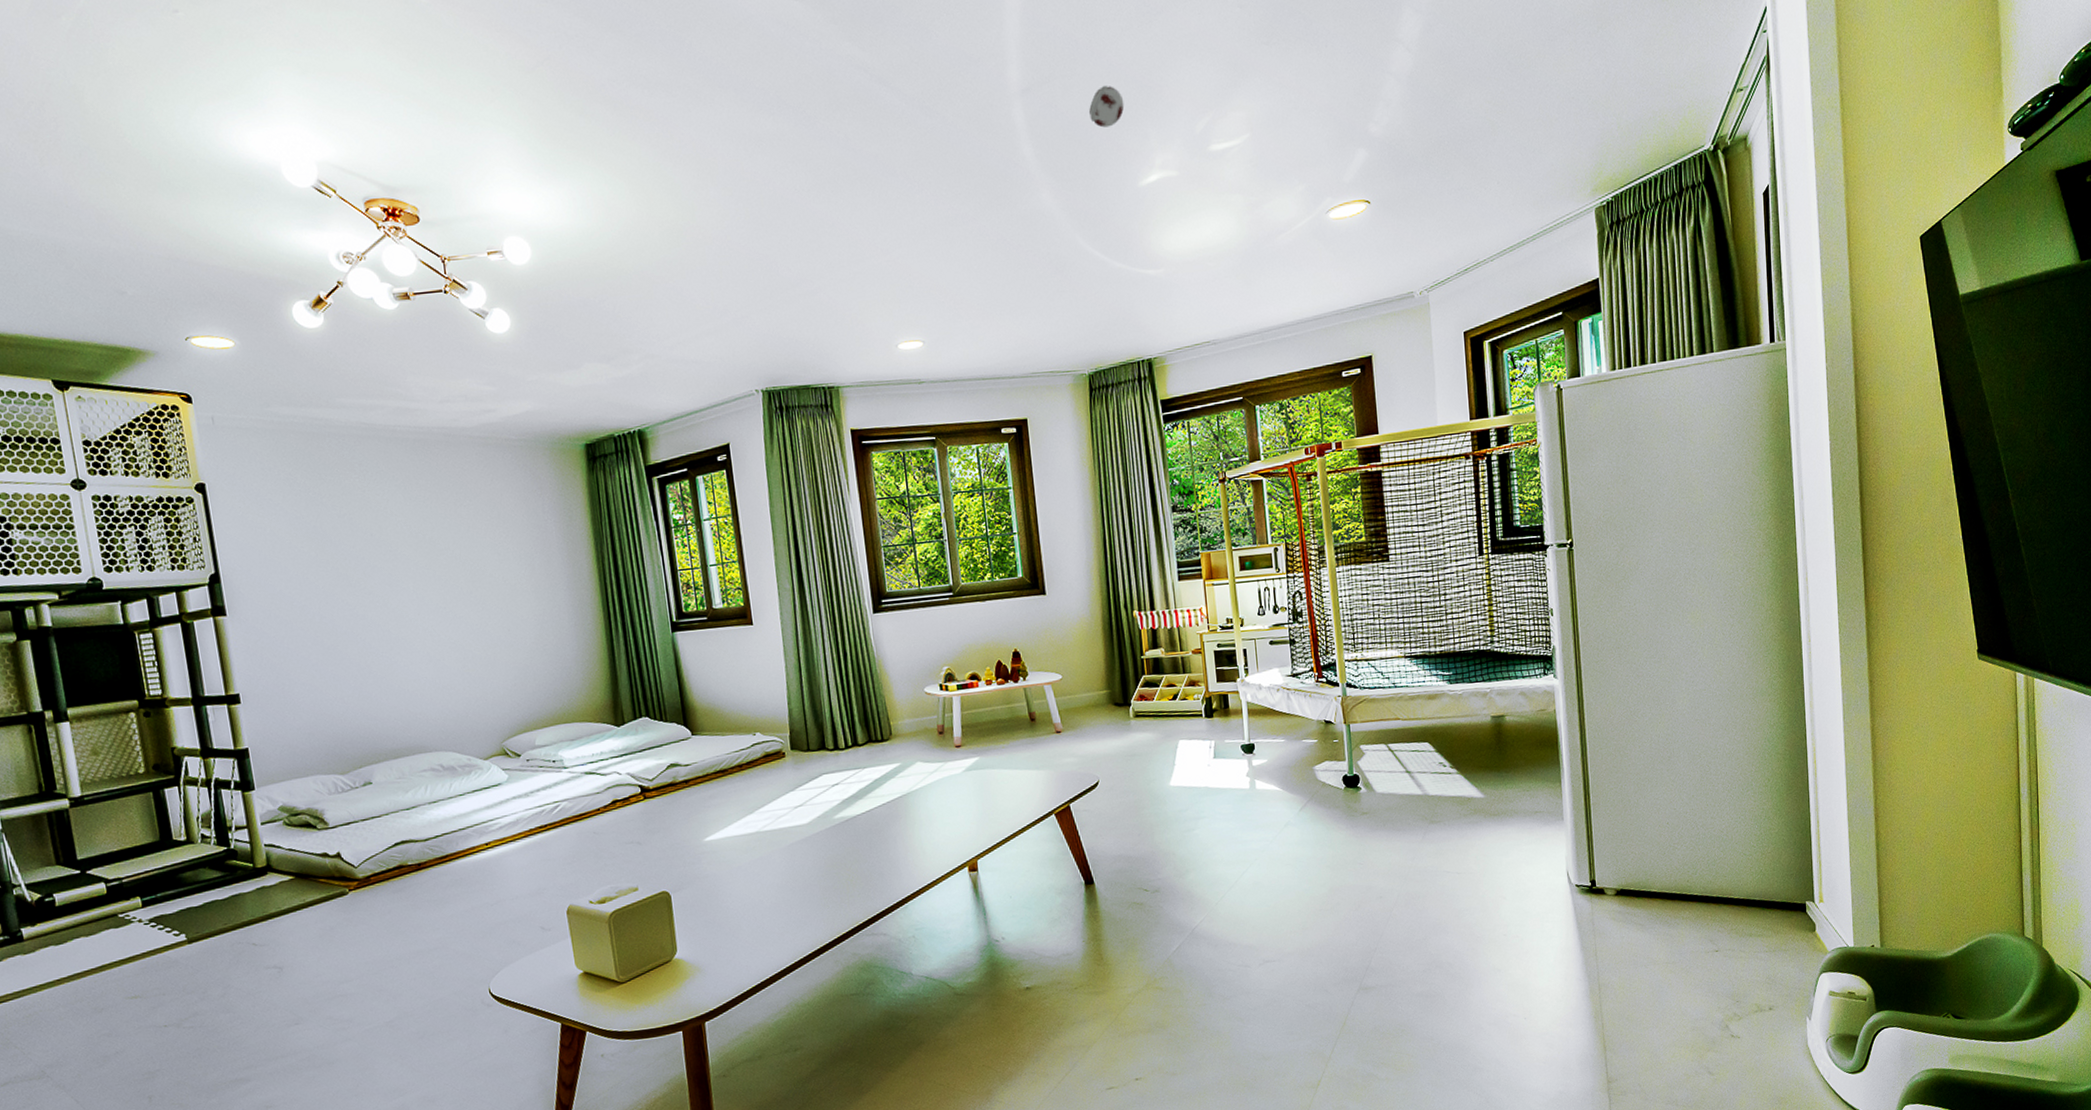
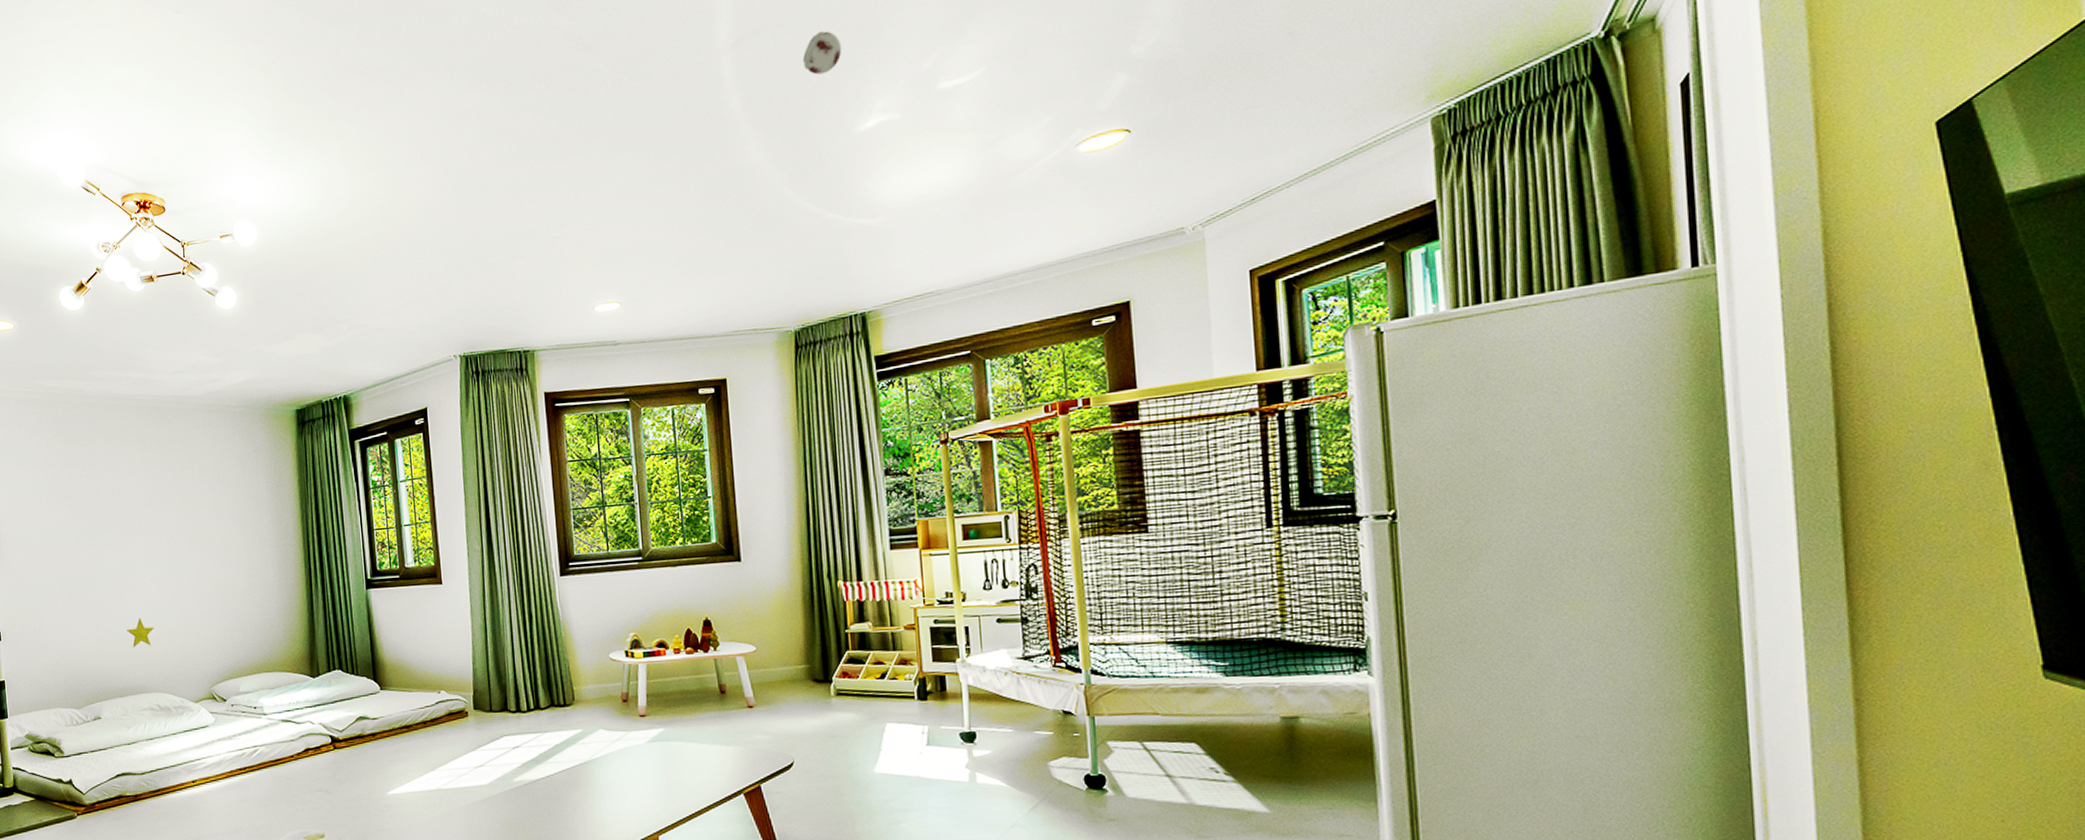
decorative star: none [398,671,432,704] -> present [127,617,155,647]

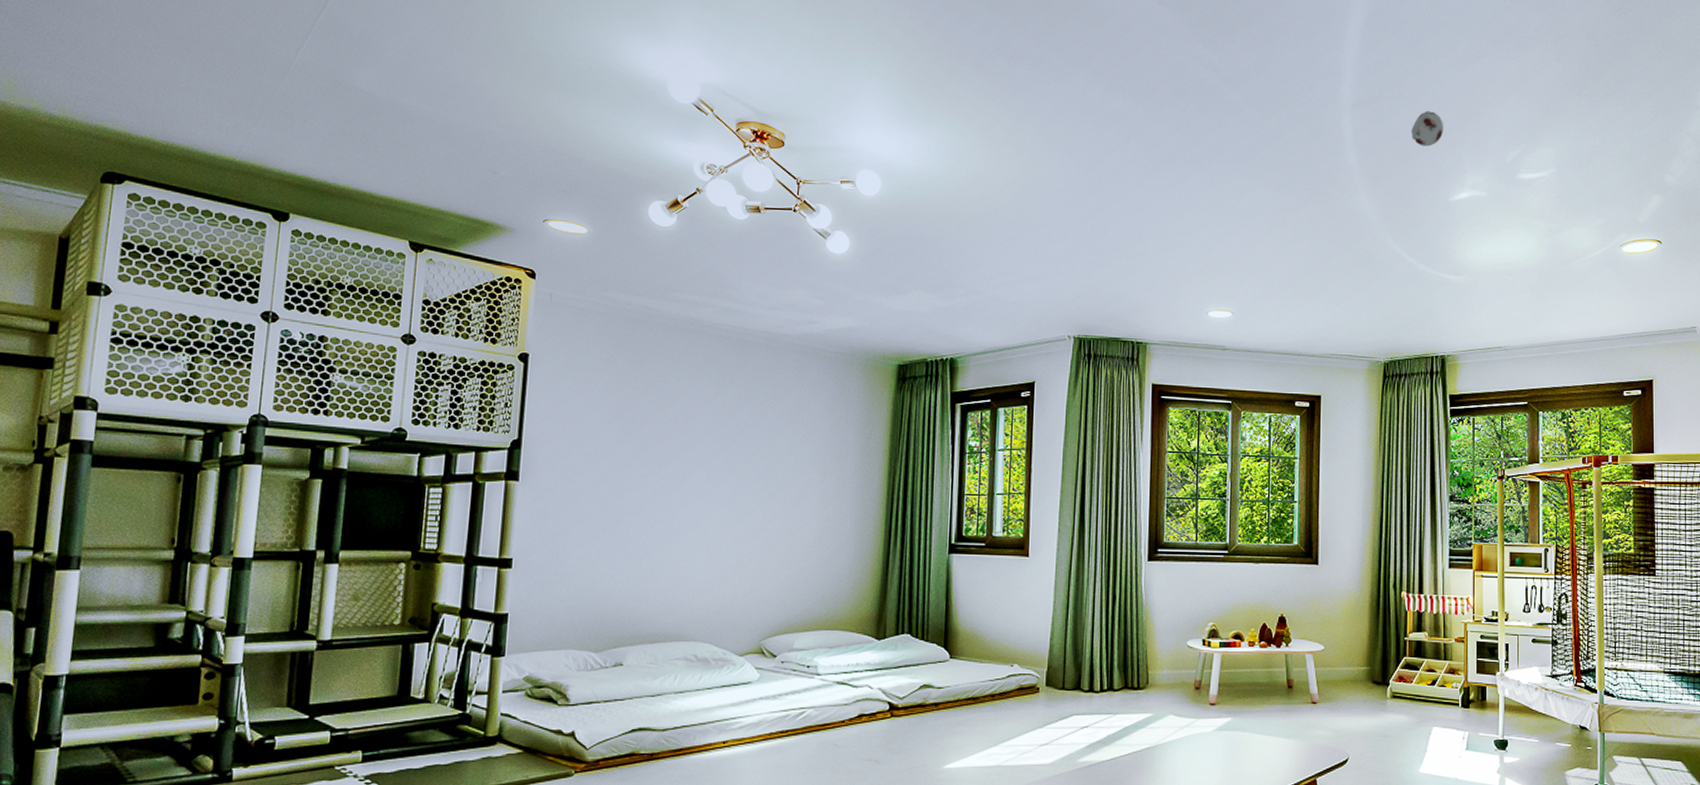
decorative star: present [127,617,155,647] -> none [670,558,705,590]

